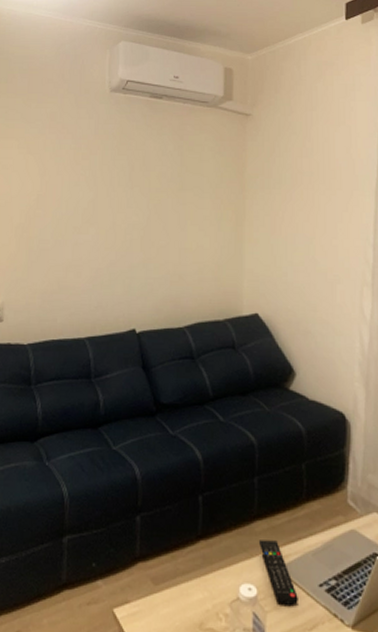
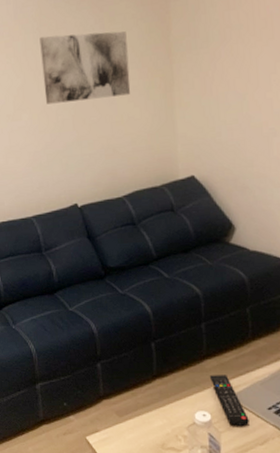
wall art: none [115,154,203,223] -> present [39,31,131,104]

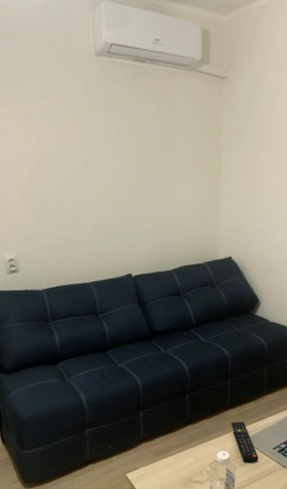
wall art: present [39,31,131,104] -> none [106,119,185,182]

